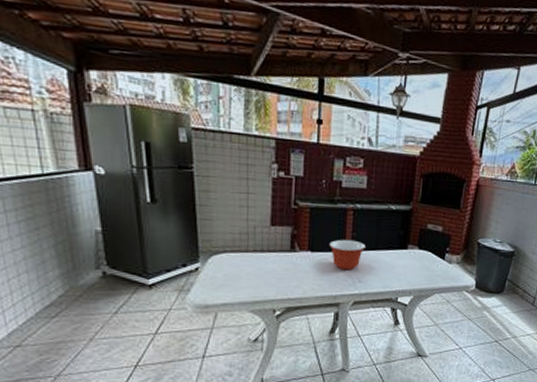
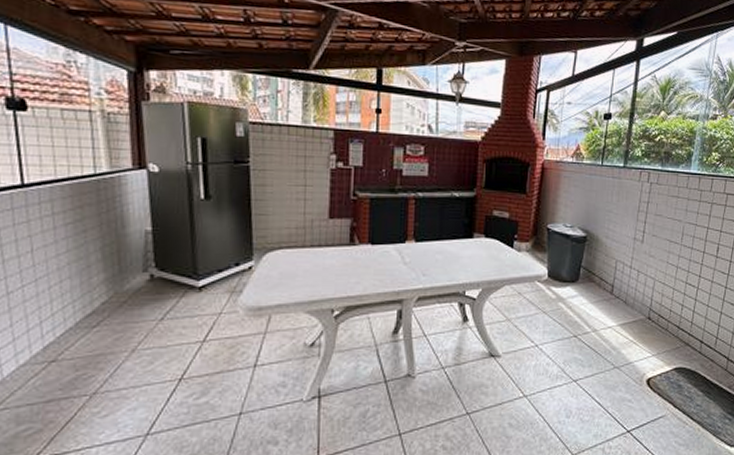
mixing bowl: present [329,239,365,271] -> none [390,230,429,263]

